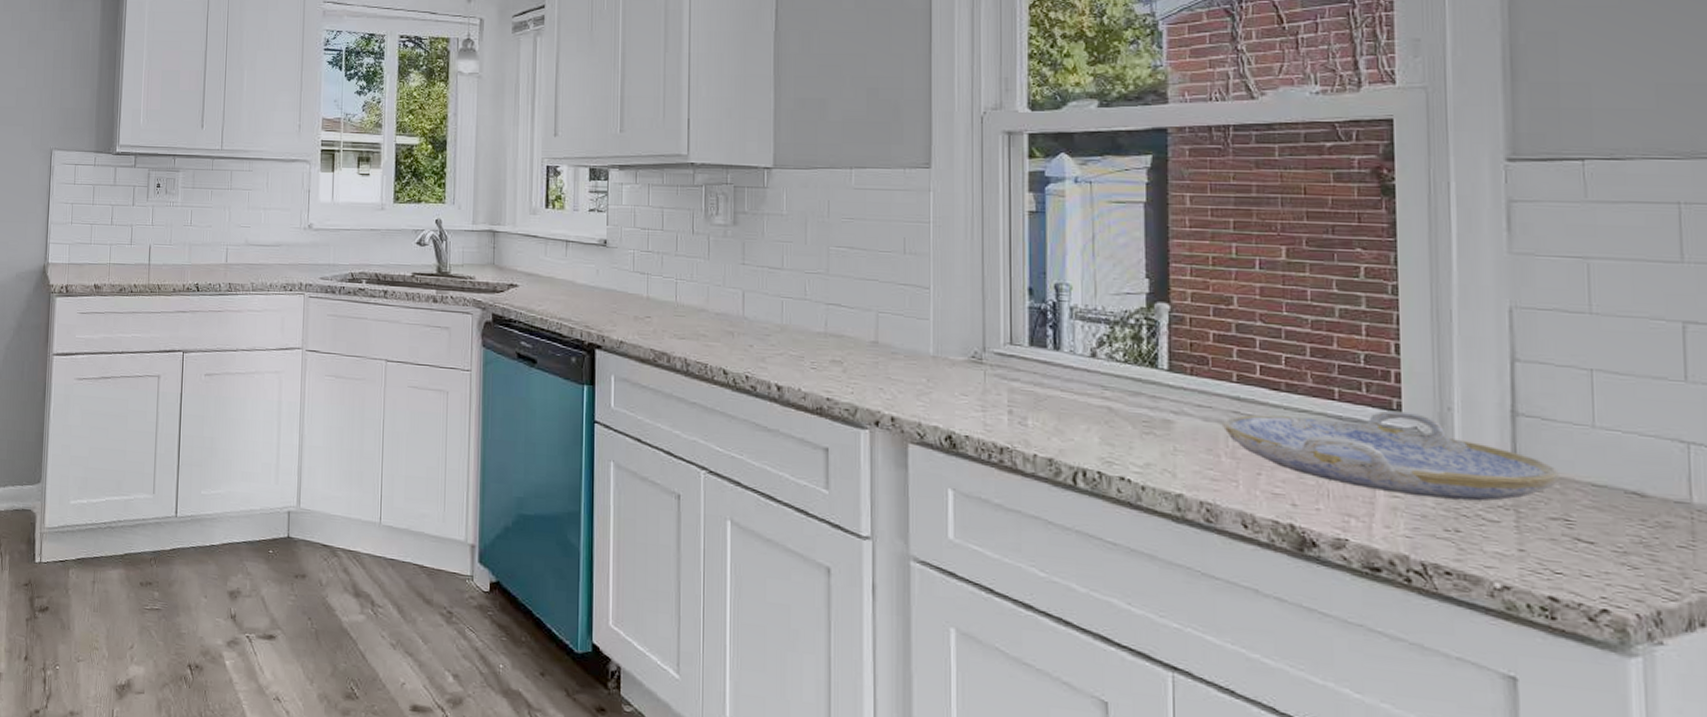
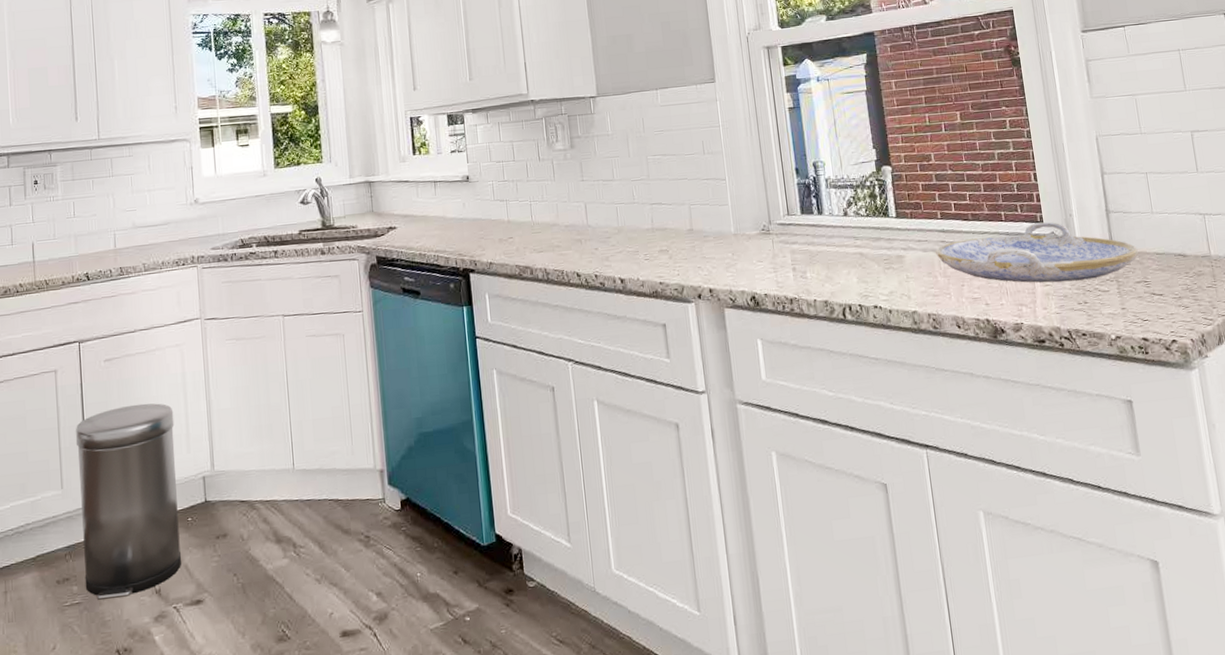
pedal bin: none [165,424,266,615] -> present [75,403,181,601]

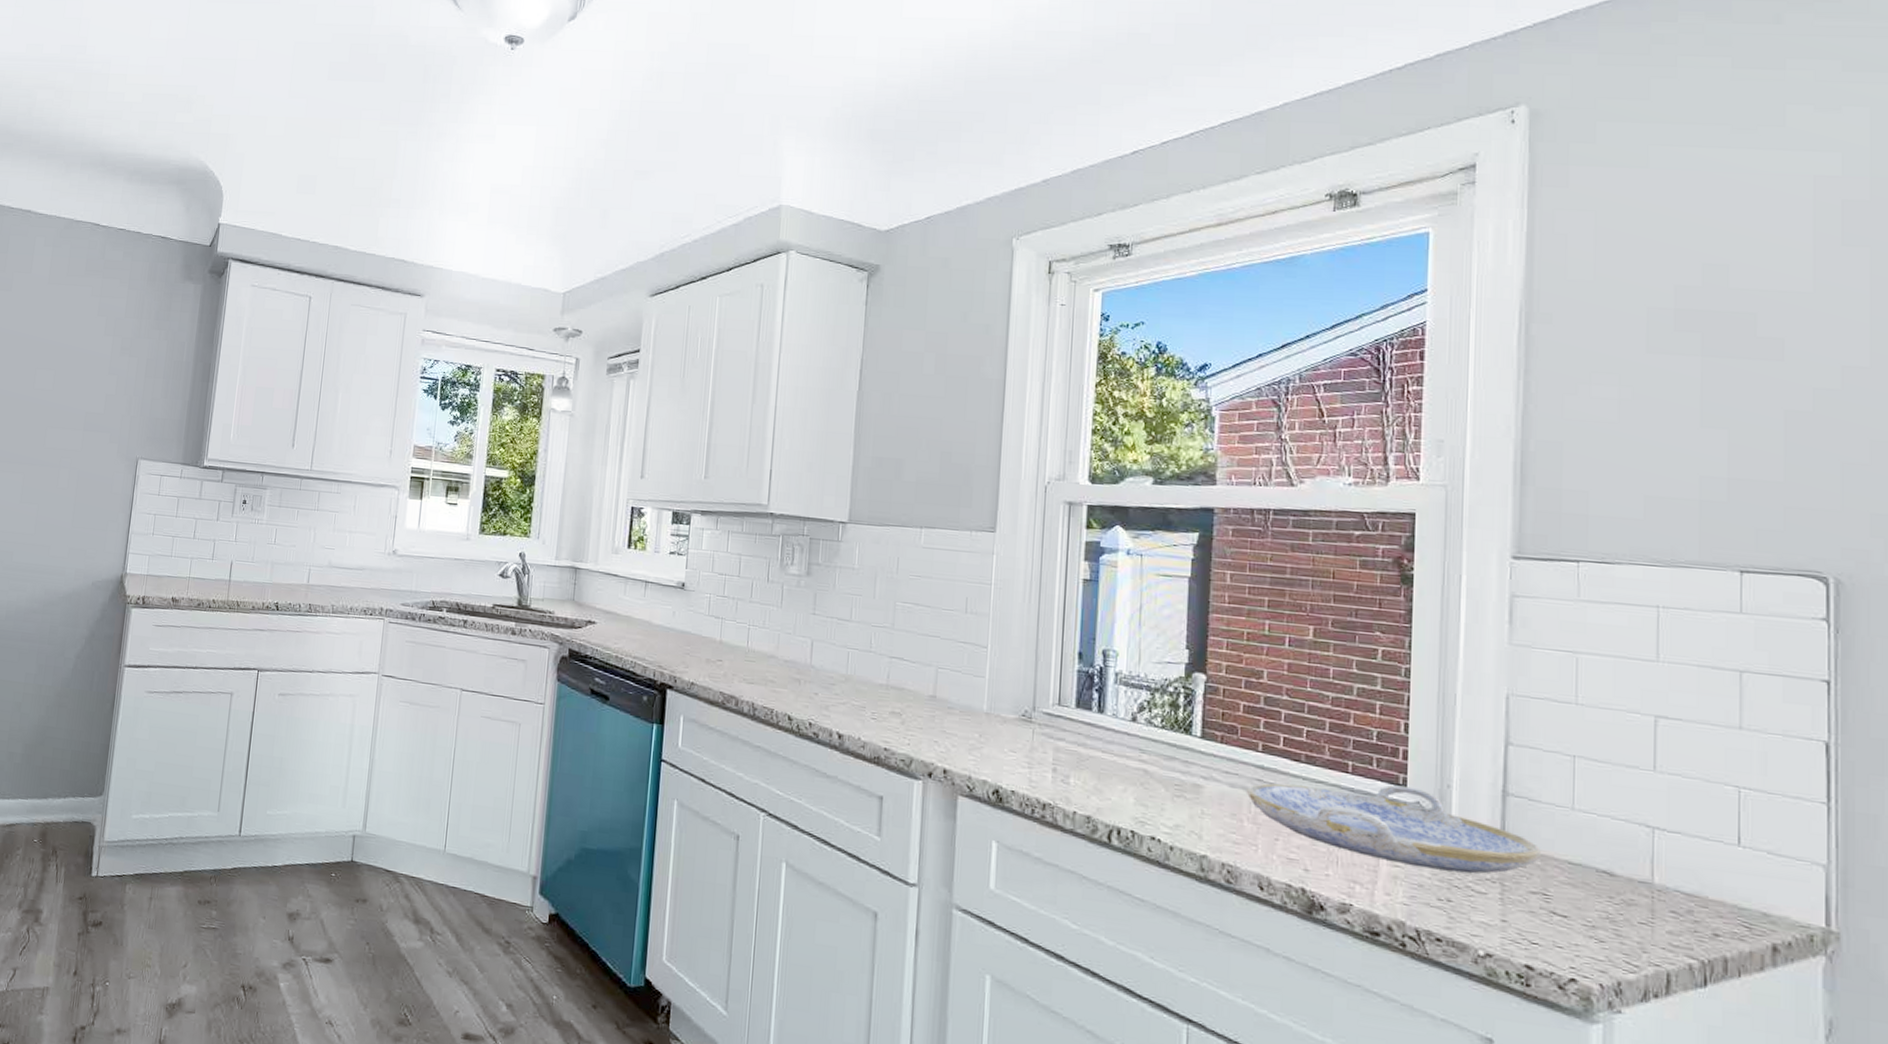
pedal bin: present [75,403,181,601] -> none [223,744,336,936]

